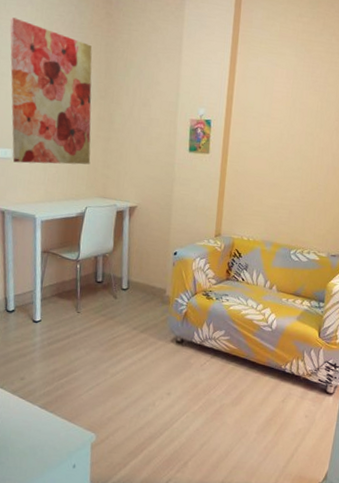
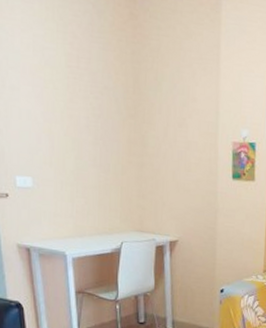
wall art: present [9,17,92,165] -> none [15,17,123,195]

